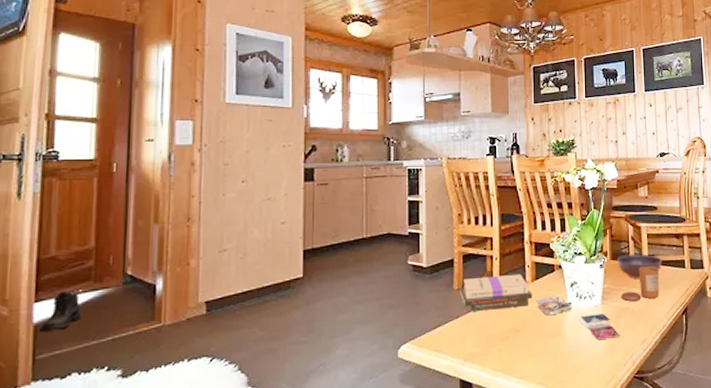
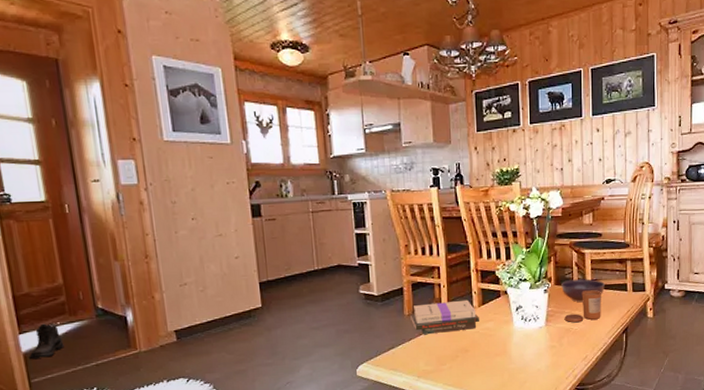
magazine: present [536,296,620,340] -> none [483,319,563,358]

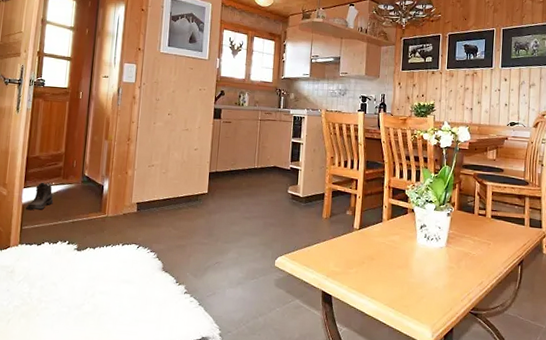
books: present [410,299,479,335] -> none [327,210,387,240]
bowl: present [561,279,605,303] -> none [463,207,504,230]
candle: present [564,290,601,323] -> none [463,219,500,249]

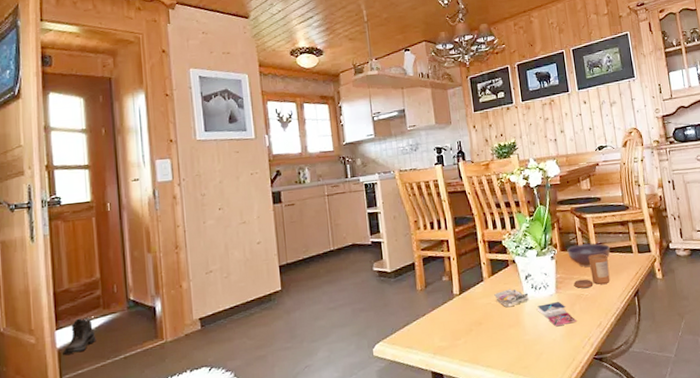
magazine: none [389,234,460,277] -> present [494,289,577,327]
bowl: none [463,207,504,230] -> present [567,243,610,268]
candle: none [463,219,500,249] -> present [573,254,611,289]

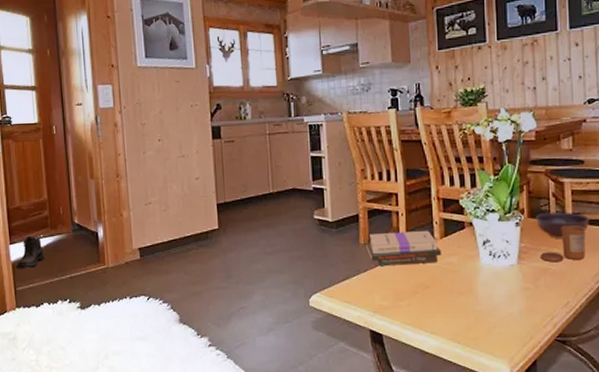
books: none [423,271,490,310] -> present [366,230,441,267]
magazine: present [494,289,577,327] -> none [445,253,540,301]

